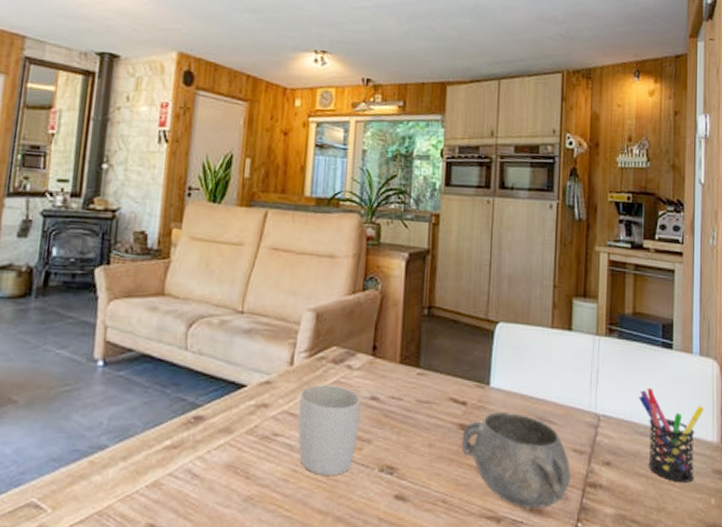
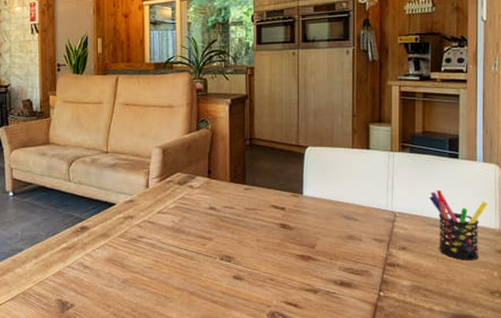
mug: present [298,385,361,475] -> none [155,200,202,264]
decorative bowl: present [461,412,571,508] -> none [283,214,373,282]

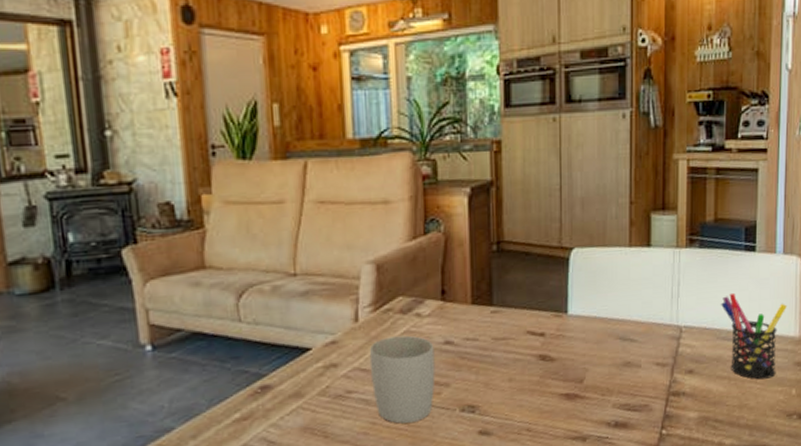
mug: none [155,200,202,264] -> present [369,335,435,424]

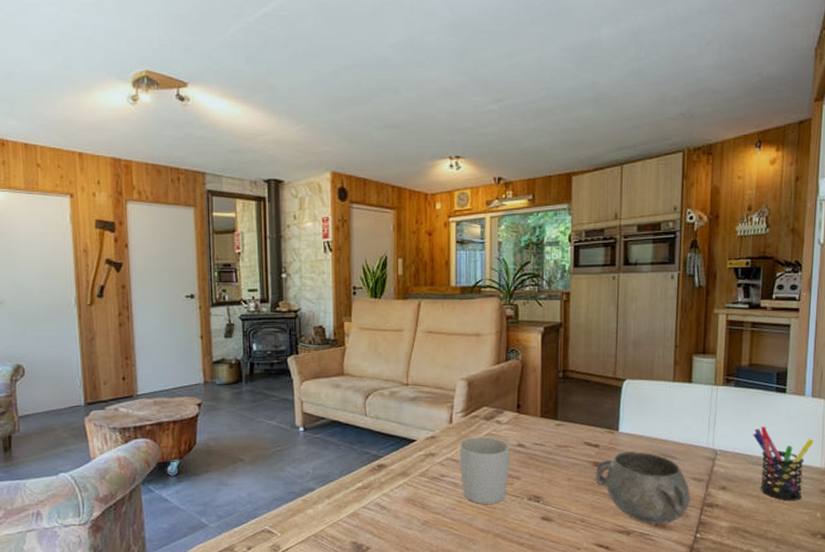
decorative bowl: none [542,336,654,424] -> present [596,451,690,523]

